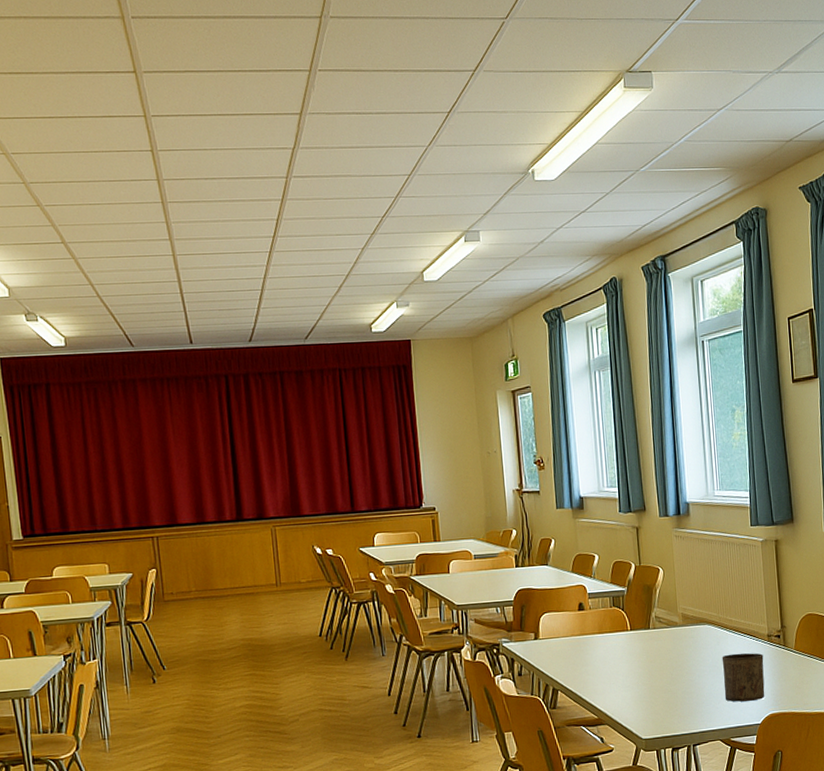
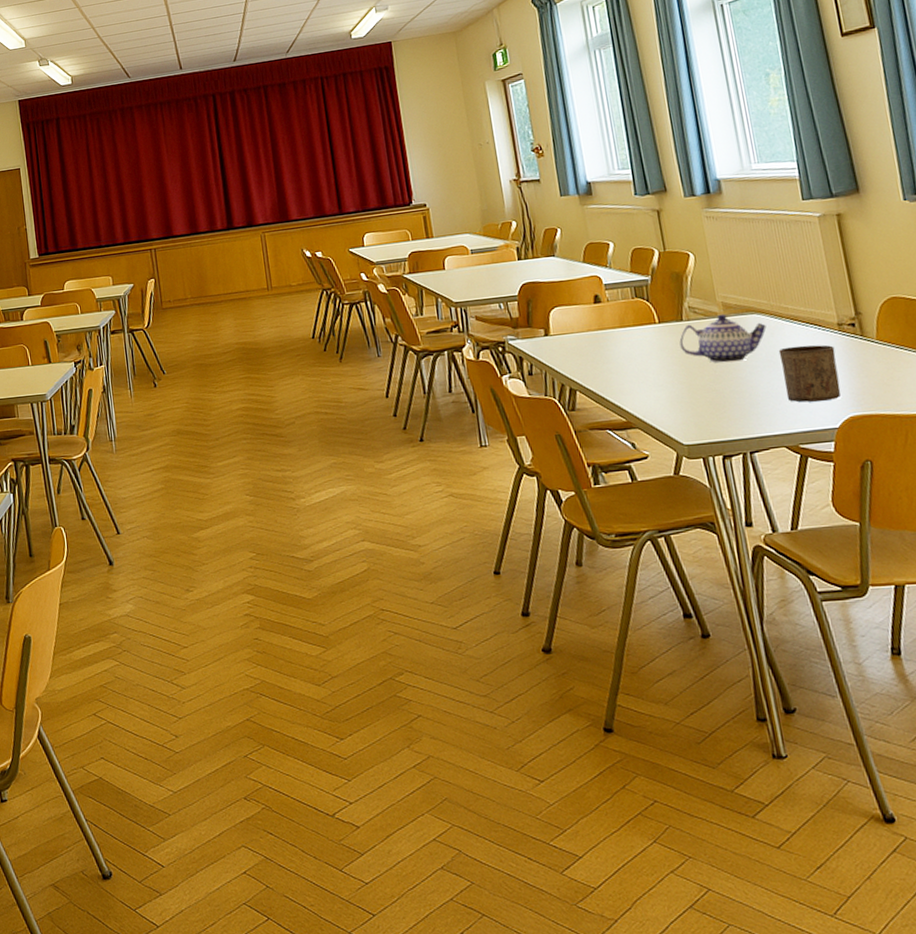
teapot: none [646,623,714,667] -> present [679,314,767,363]

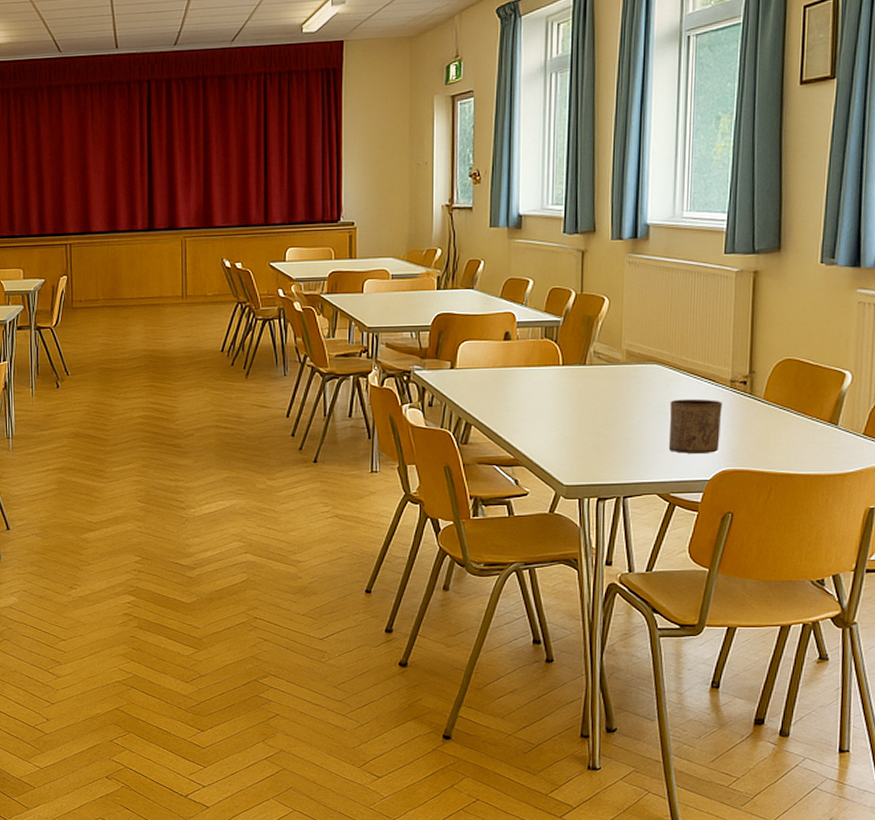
teapot: present [679,314,767,363] -> none [578,361,664,410]

